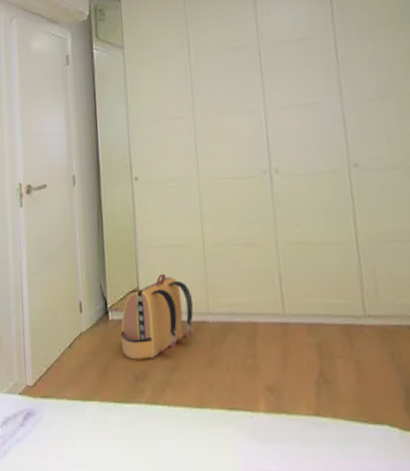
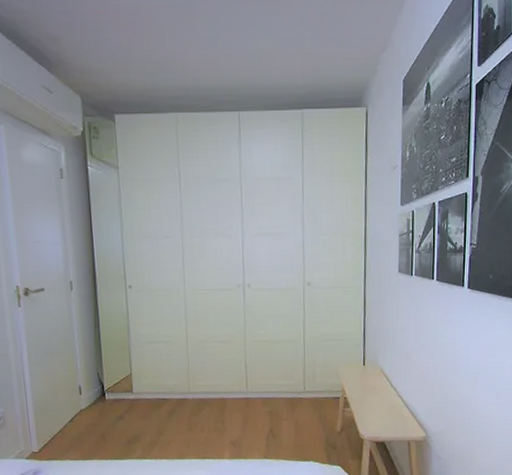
backpack: present [120,273,194,360] -> none [116,363,177,428]

